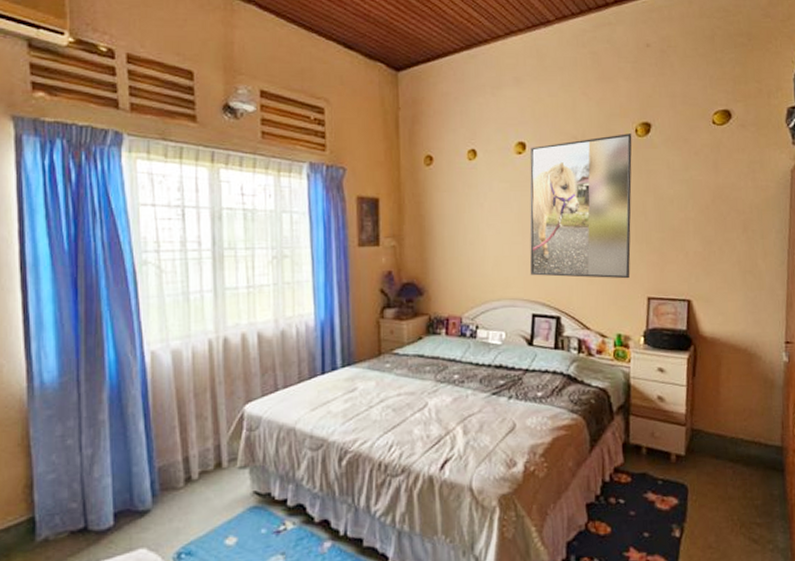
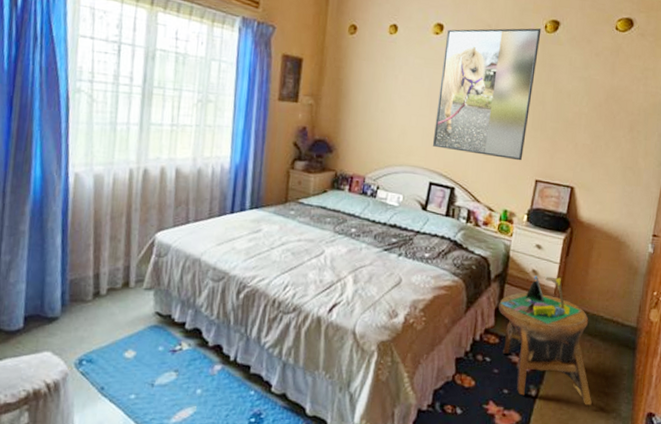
side table: none [625,401,744,540] -> present [498,276,592,406]

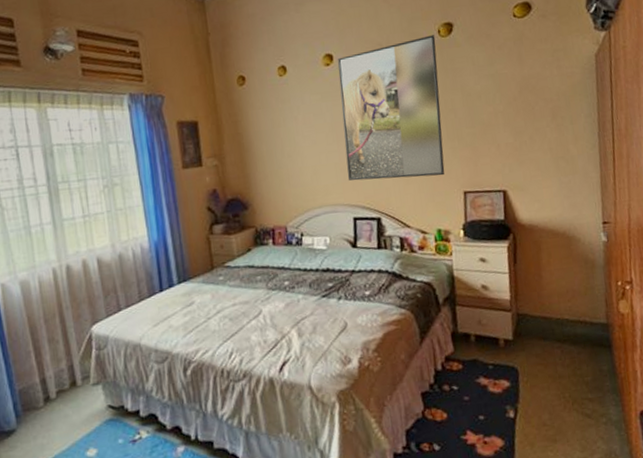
side table: present [498,276,592,406] -> none [453,287,577,419]

